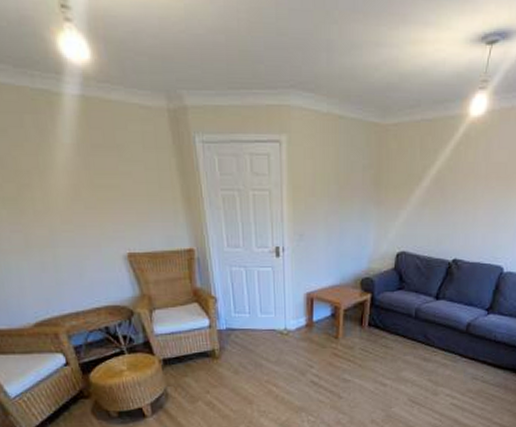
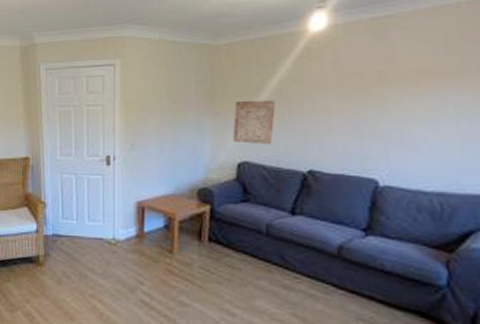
stone relief: none [394,189,434,235] -> present [233,99,276,145]

